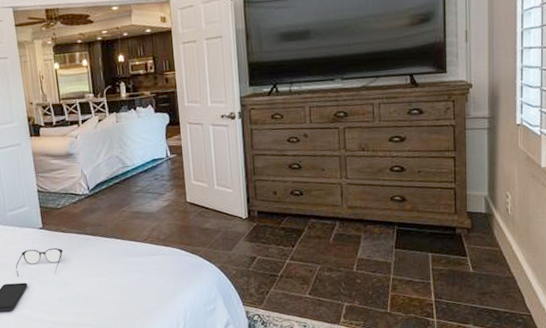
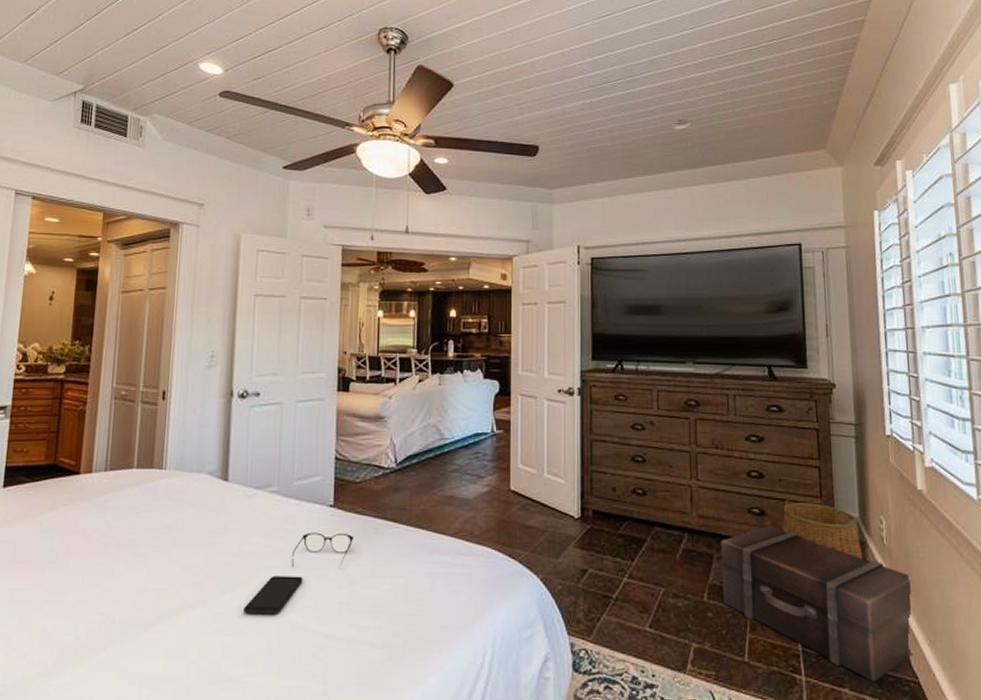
suitcase: none [368,208,529,318] -> present [721,525,914,682]
basket: none [420,187,490,228] -> present [782,500,863,559]

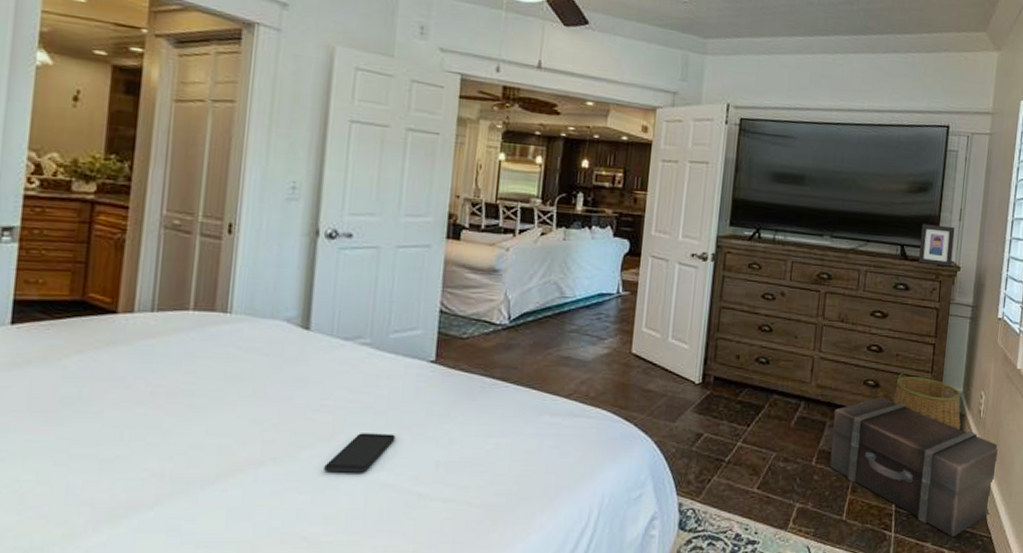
spectacles: present [291,532,353,569] -> none [382,388,456,427]
picture frame: none [787,343,825,385] -> present [918,223,955,267]

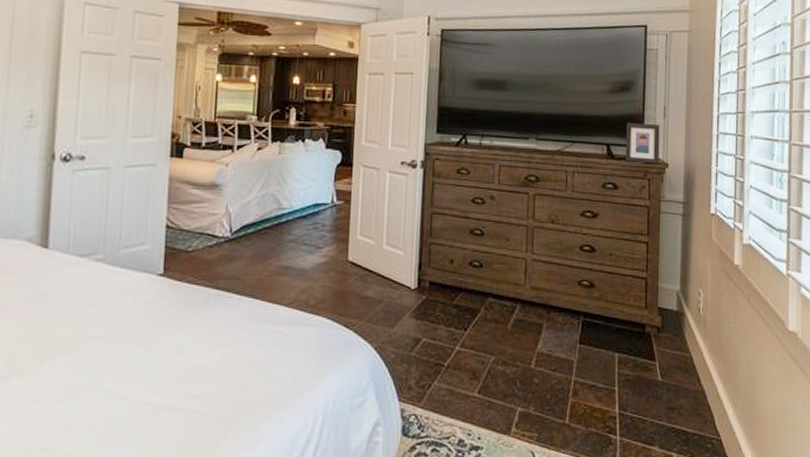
mobile phone: present [324,433,396,473] -> none [64,346,129,384]
suitcase: present [829,397,998,537] -> none [549,297,721,440]
basket: present [893,374,961,430] -> none [609,273,681,329]

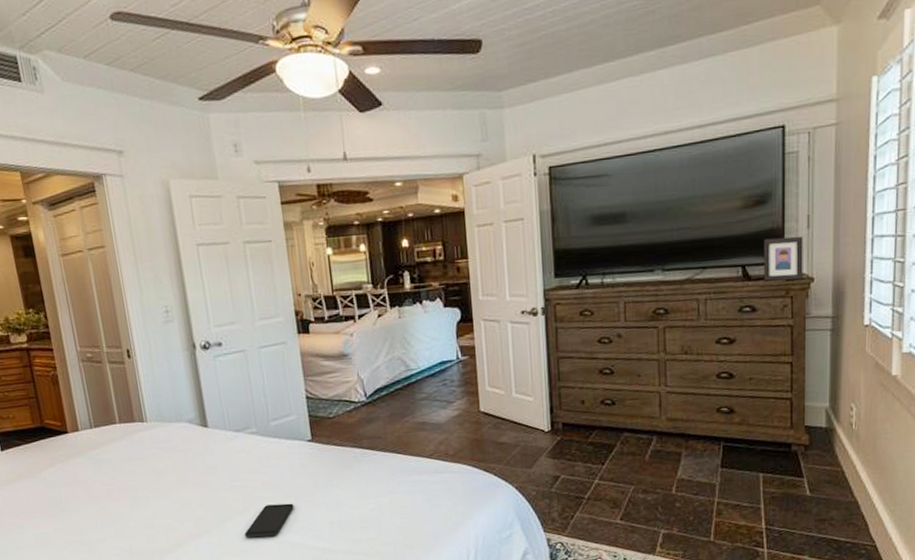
mobile phone: none [64,346,129,384] -> present [245,503,294,538]

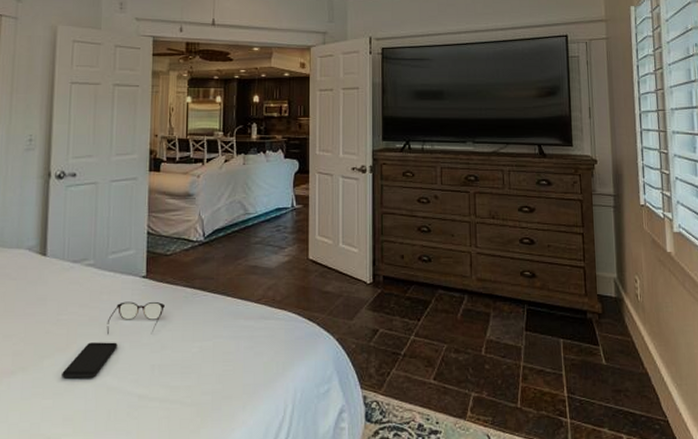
spectacles: none [279,464,335,498] -> present [106,301,165,335]
picture frame: present [763,235,803,282] -> none [555,124,588,161]

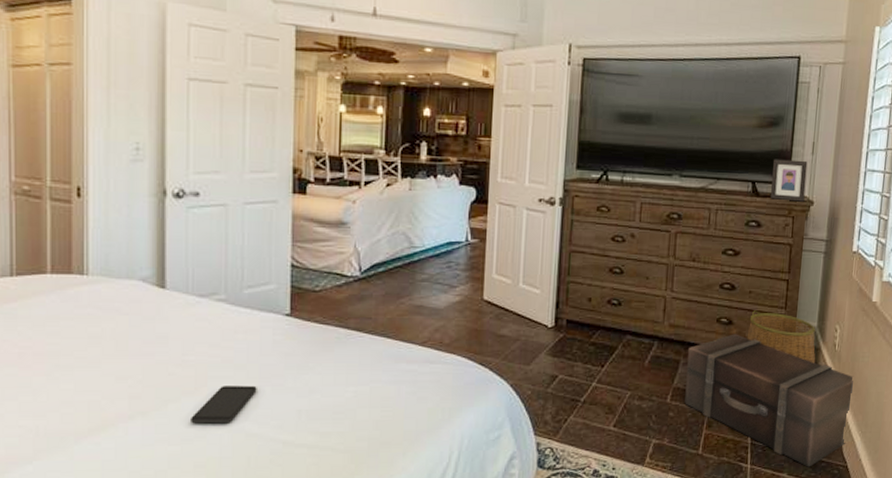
spectacles: present [106,301,165,335] -> none [243,342,313,378]
suitcase: none [497,286,663,422] -> present [684,334,854,467]
basket: none [551,263,621,314] -> present [747,310,816,363]
picture frame: none [555,124,588,161] -> present [769,159,808,202]

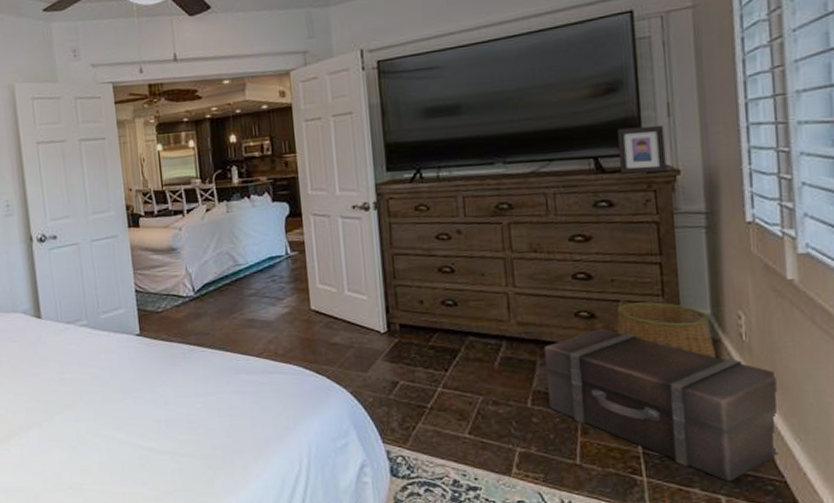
mobile phone: present [191,385,257,424] -> none [73,399,122,433]

